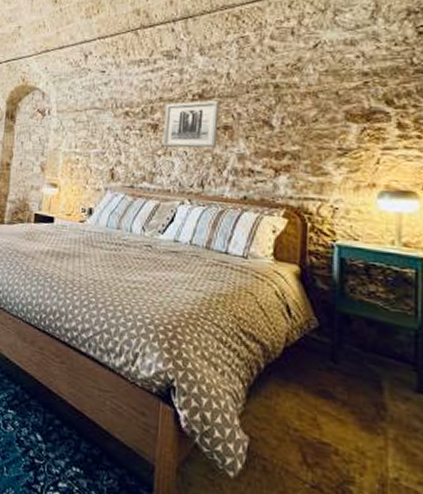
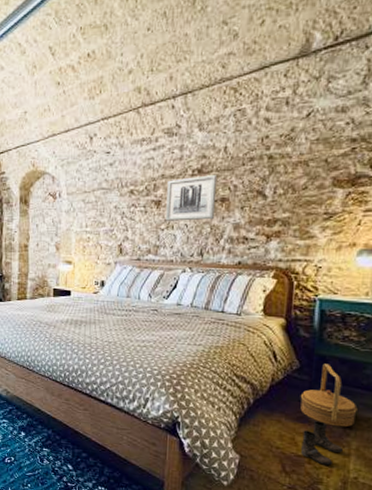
basket: none [321,324,392,409] -> present [300,363,357,428]
boots: none [324,397,377,460] -> present [300,421,343,466]

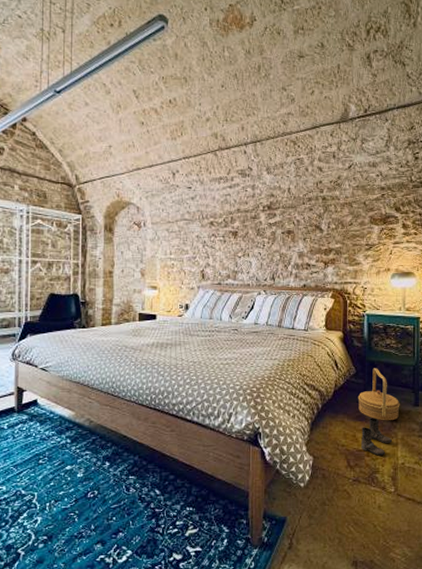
wall art: present [166,175,218,221] -> none [242,211,284,250]

